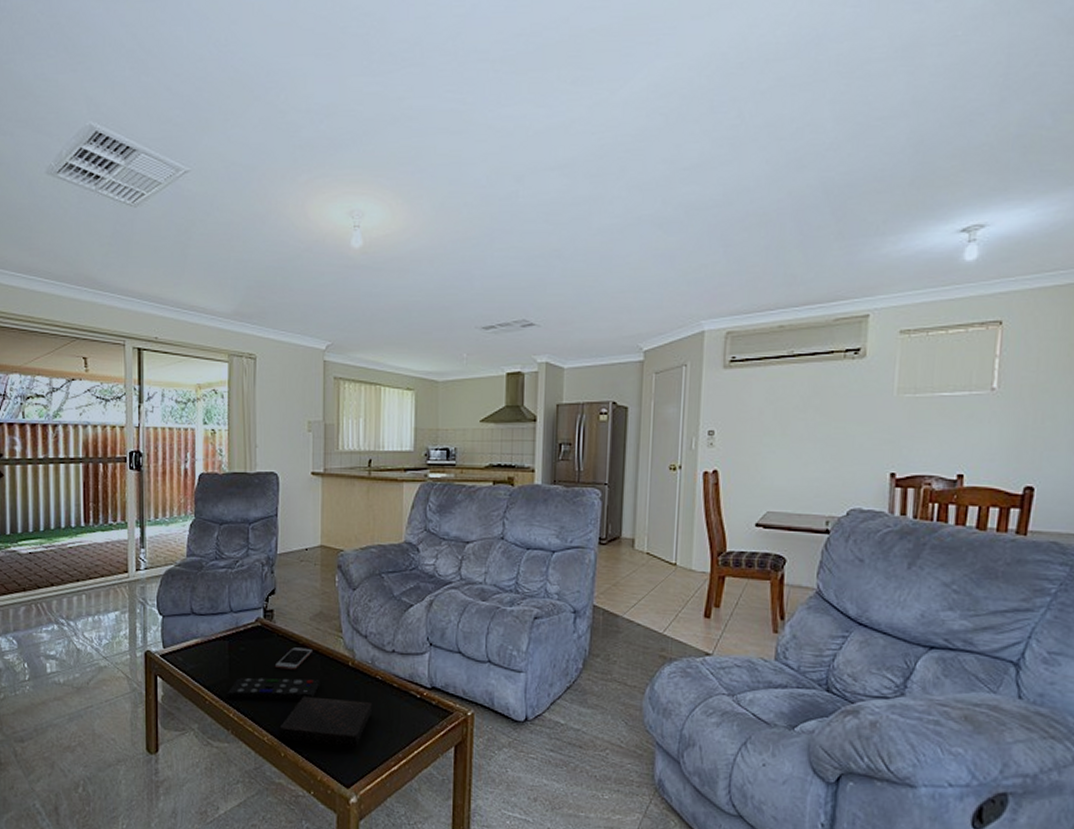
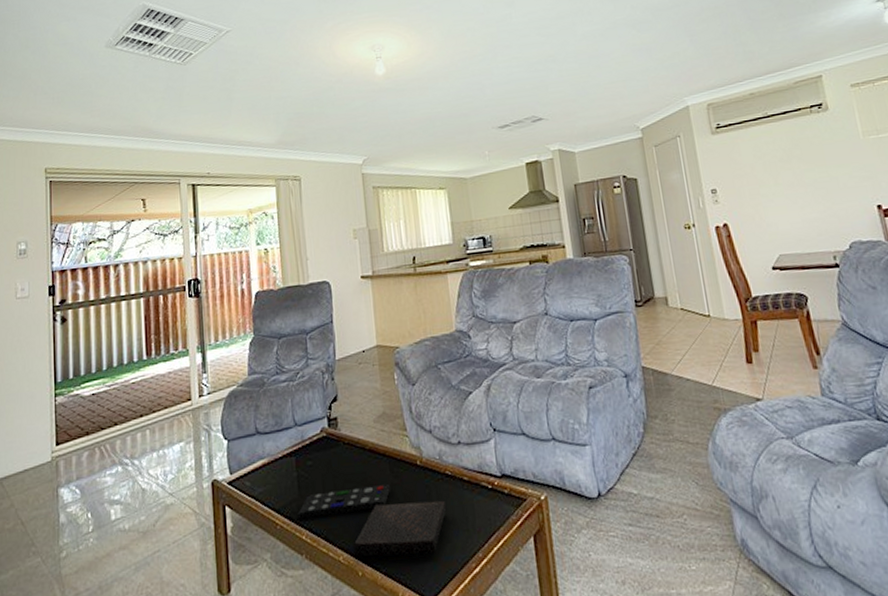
cell phone: present [275,647,312,670] -> none [344,452,380,479]

